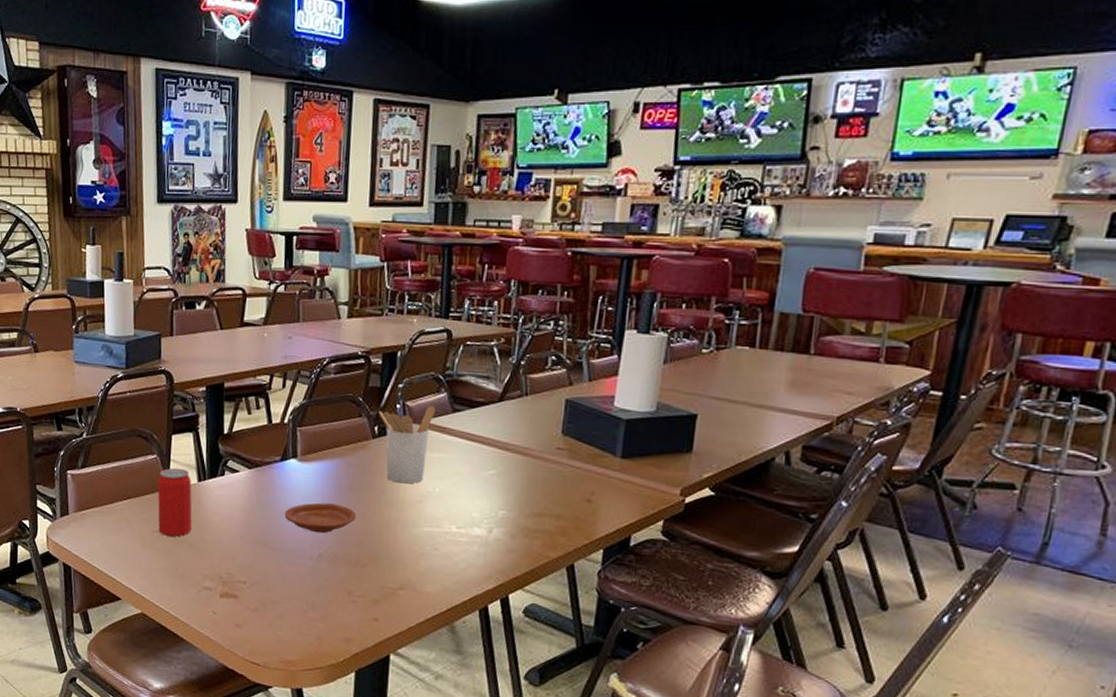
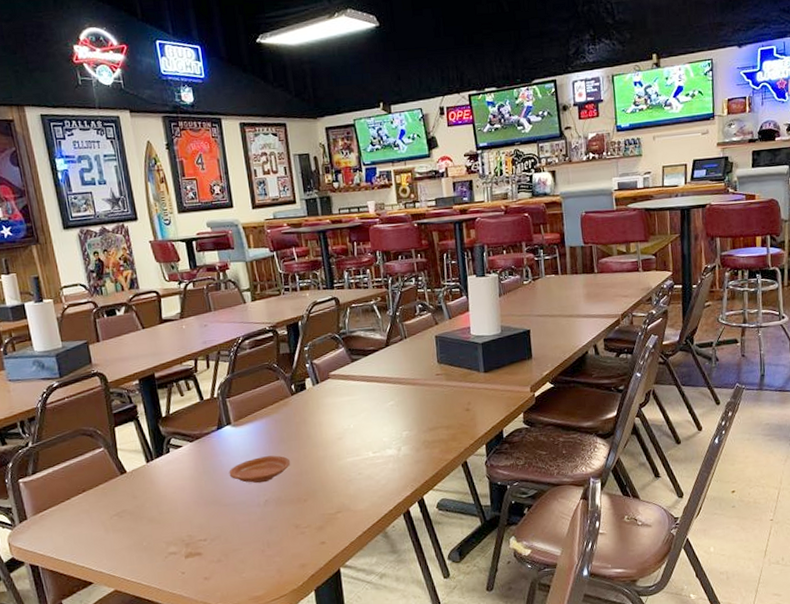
beverage can: present [157,467,192,537] -> none [108,454,149,517]
utensil holder: present [378,405,436,484] -> none [292,360,339,427]

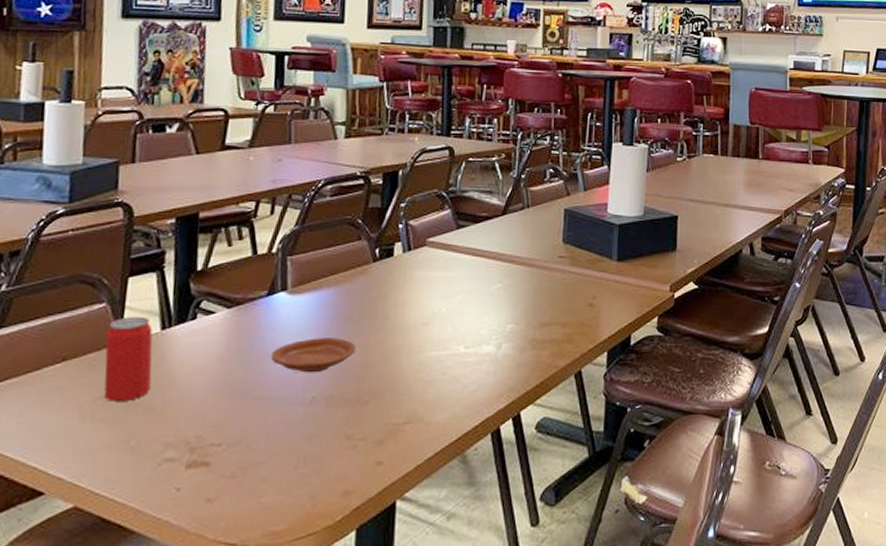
beverage can: none [108,454,149,517] -> present [104,316,153,401]

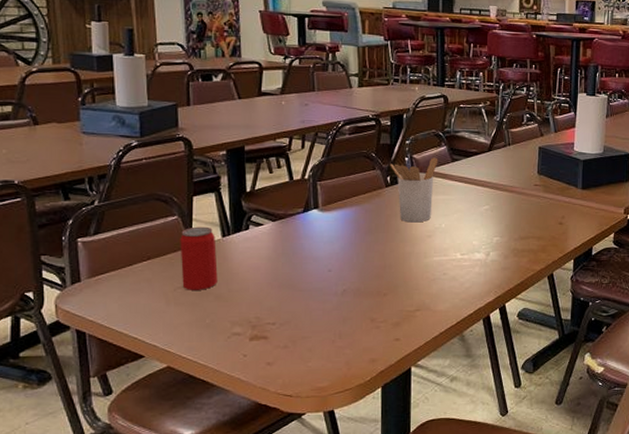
plate: present [271,338,357,373] -> none [309,245,376,272]
utensil holder: none [379,223,440,307] -> present [390,157,438,223]

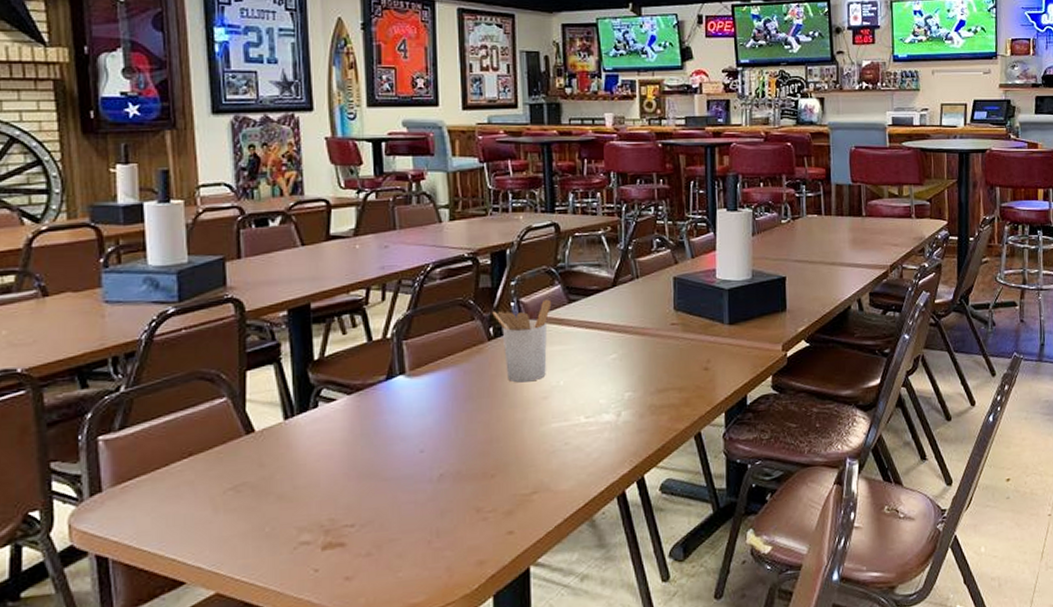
beverage can: present [180,226,218,290] -> none [230,407,279,492]

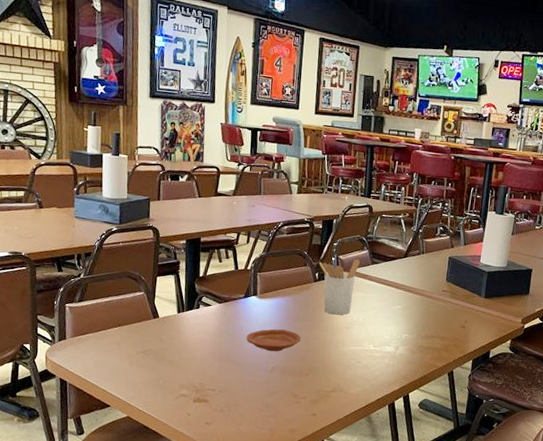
plate: none [395,416,479,452] -> present [246,329,301,352]

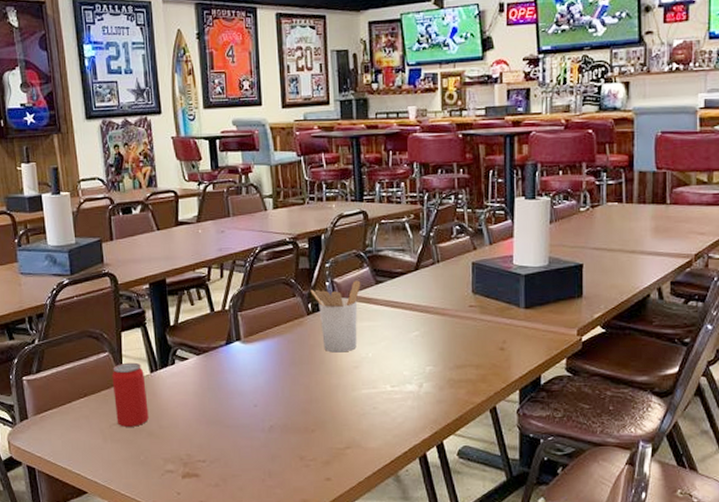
beverage can: none [143,302,173,356] -> present [112,362,149,427]
plate: present [246,329,301,352] -> none [234,378,301,407]

